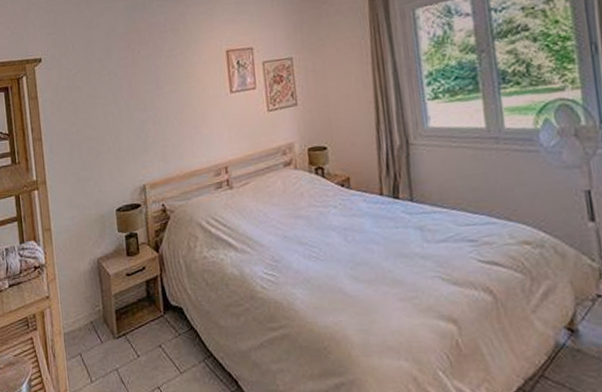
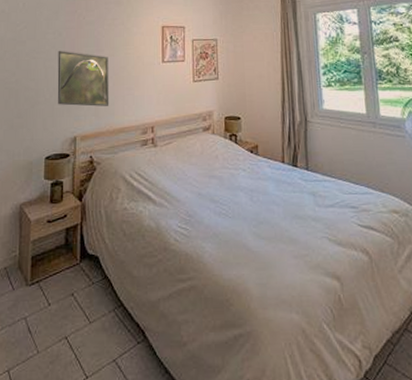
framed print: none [115,92,177,153] -> present [57,50,109,107]

